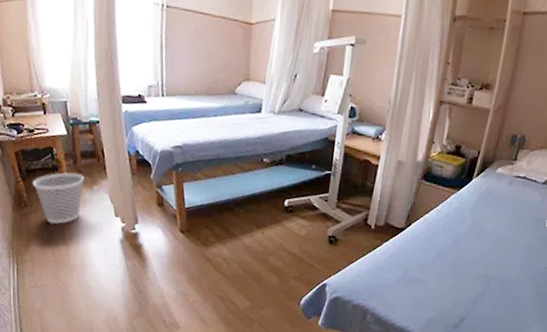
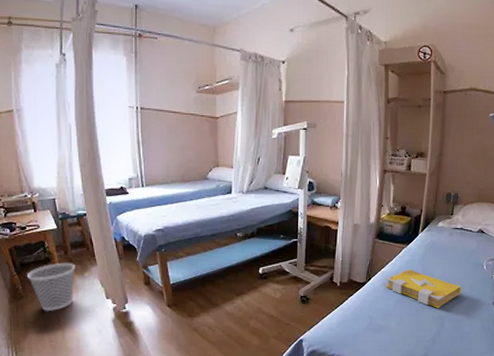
spell book: none [426,217,516,266] -> present [385,268,461,308]

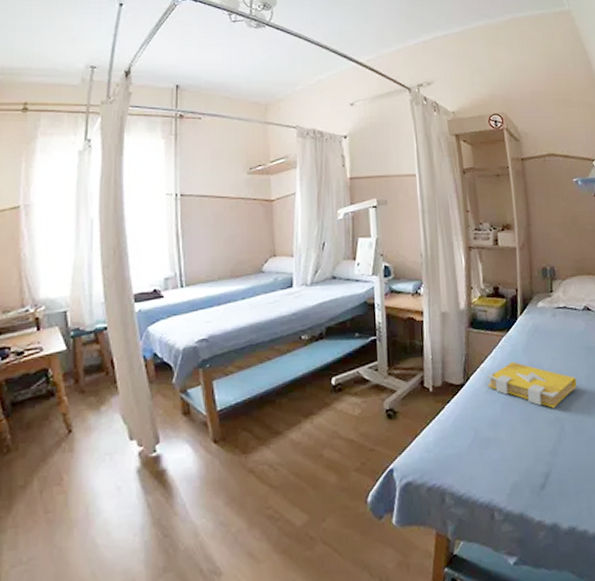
wastebasket: present [27,262,75,311] -> none [20,394,88,468]

